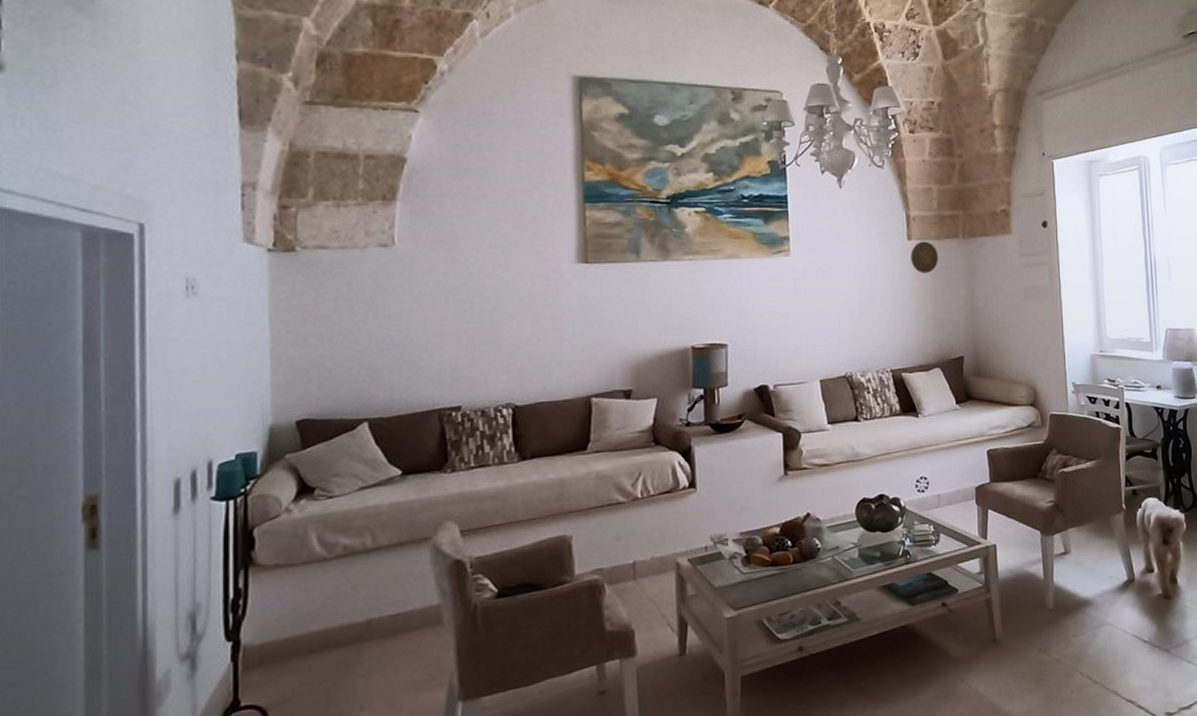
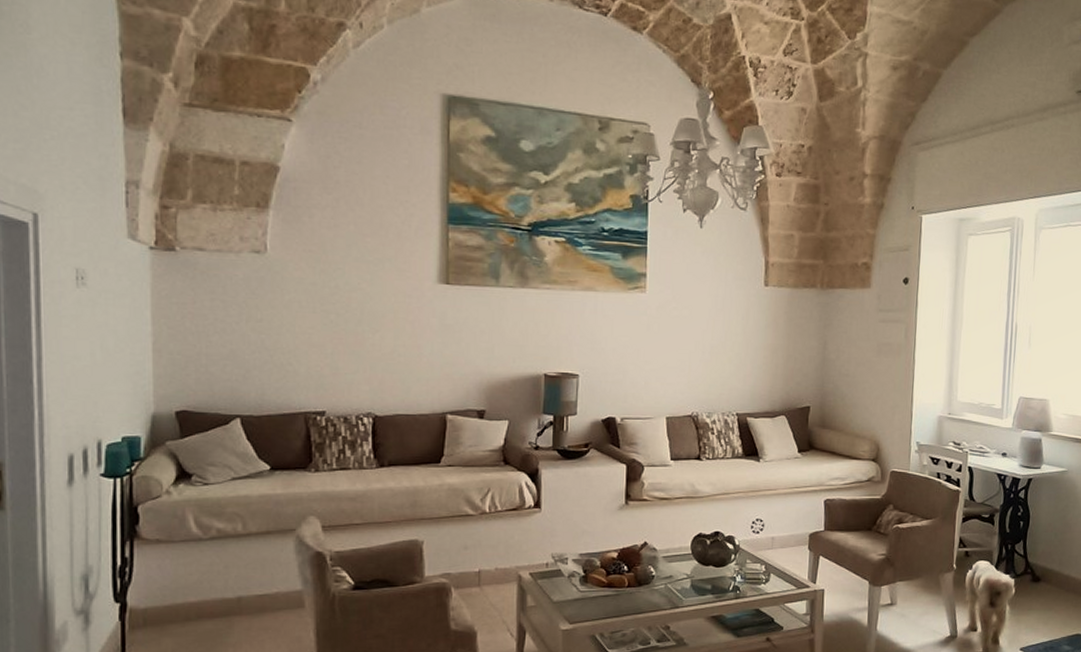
decorative plate: present [911,241,938,273] -> none [766,288,794,321]

